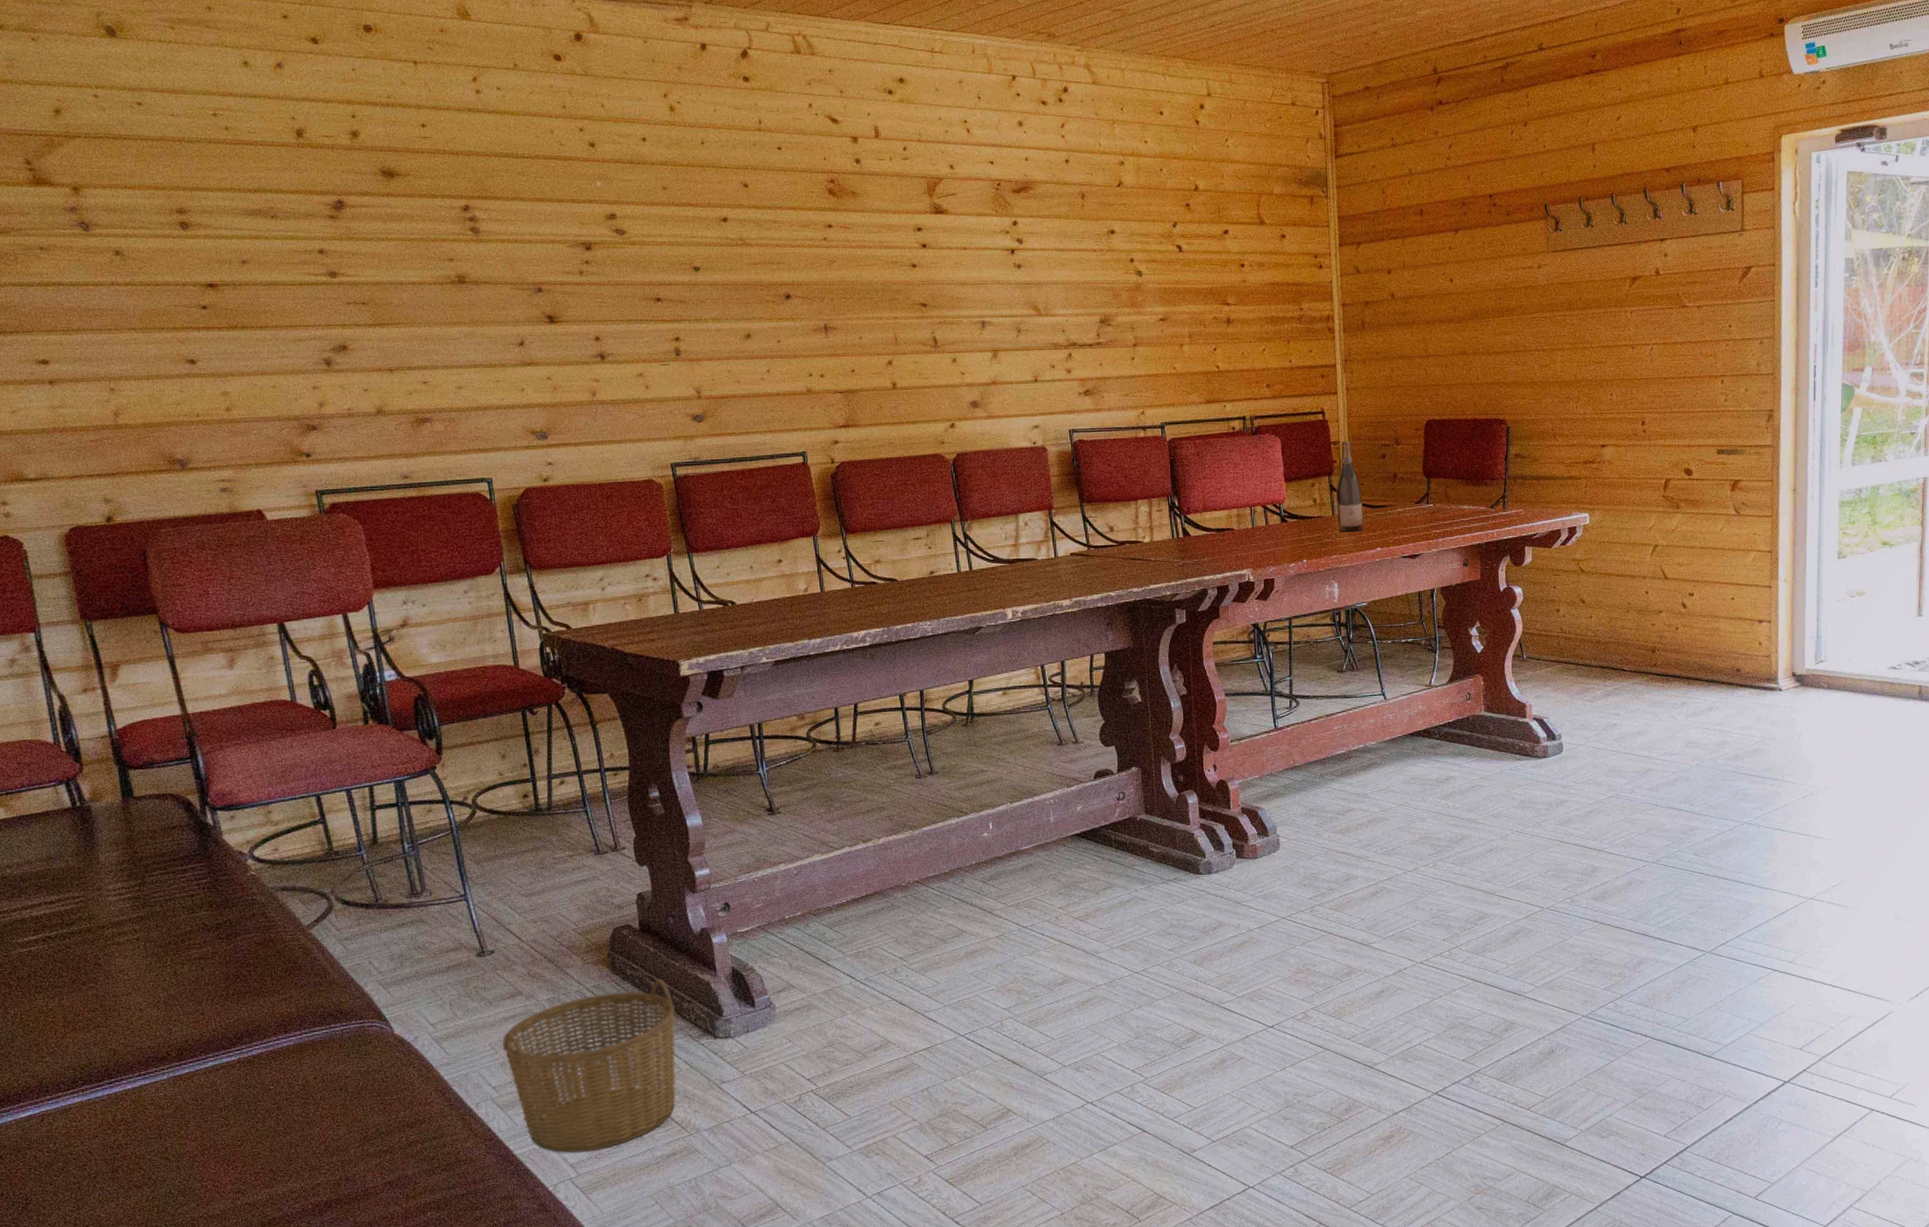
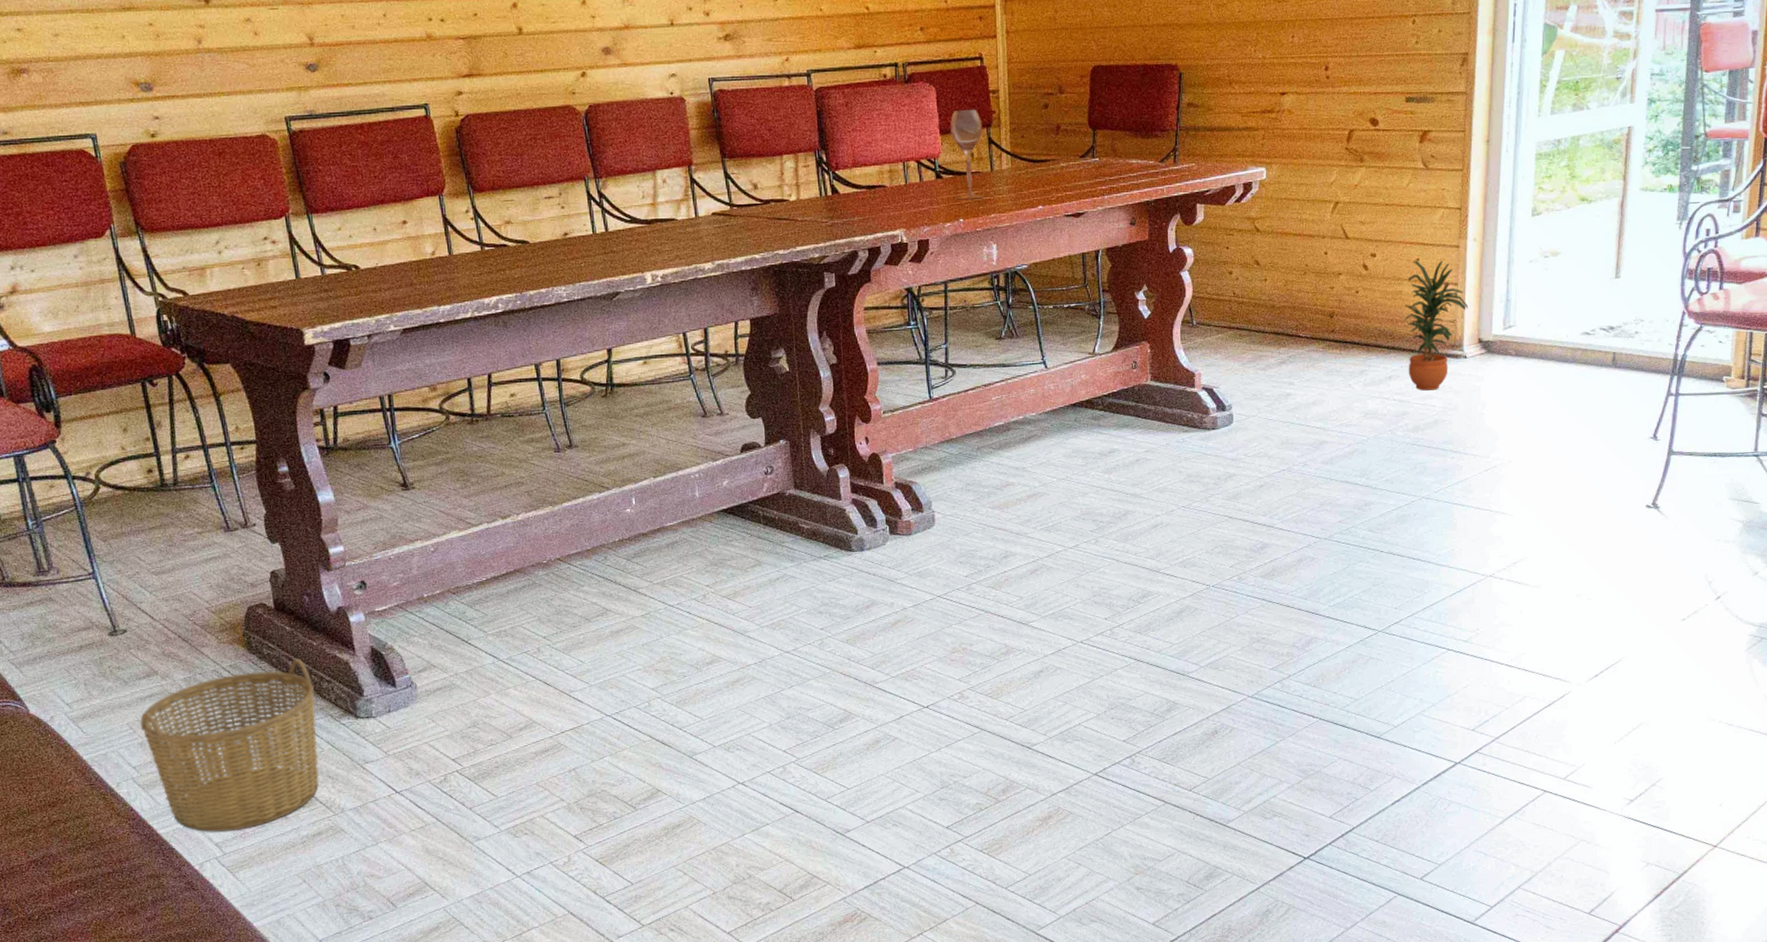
wineglass: none [1293,458,1326,542] -> present [949,109,984,200]
wine bottle: present [1336,440,1364,533] -> none [995,89,1024,190]
potted plant: none [1721,599,1781,721] -> present [1404,260,1468,391]

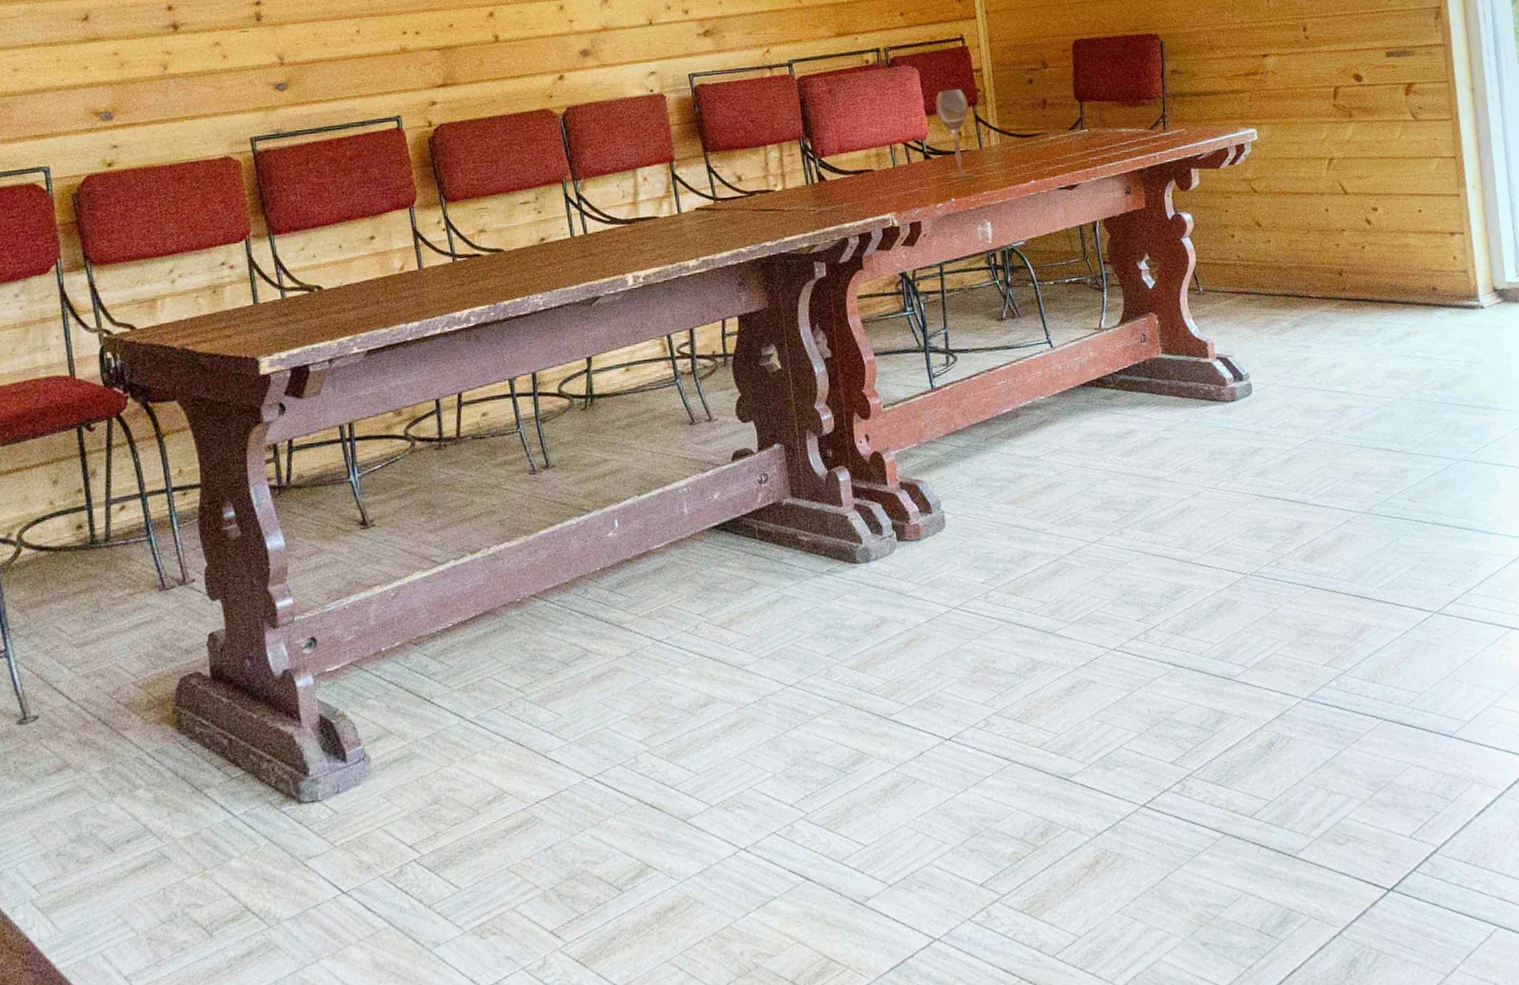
basket: present [139,658,319,832] -> none [44,735,253,963]
potted plant: present [1404,260,1468,391] -> none [1412,210,1477,346]

